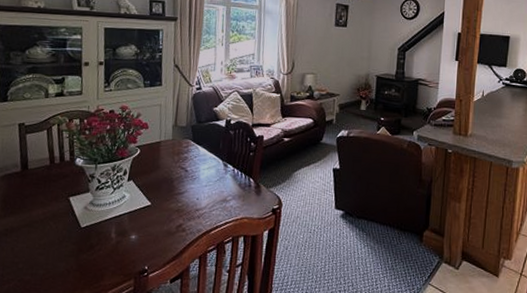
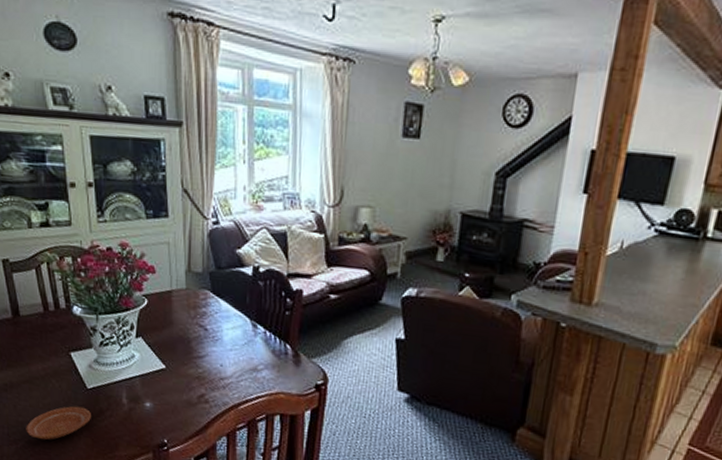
plate: none [20,243,82,278] -> present [26,406,91,440]

